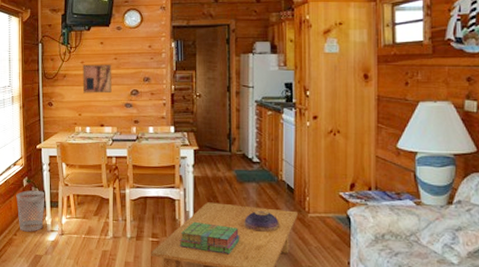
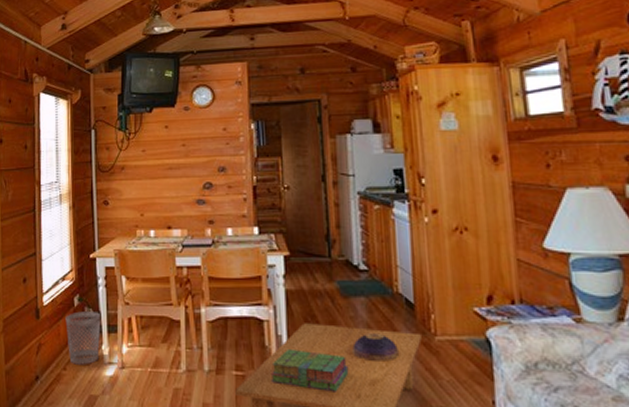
wall art: present [82,64,112,94] -> none [144,152,180,189]

